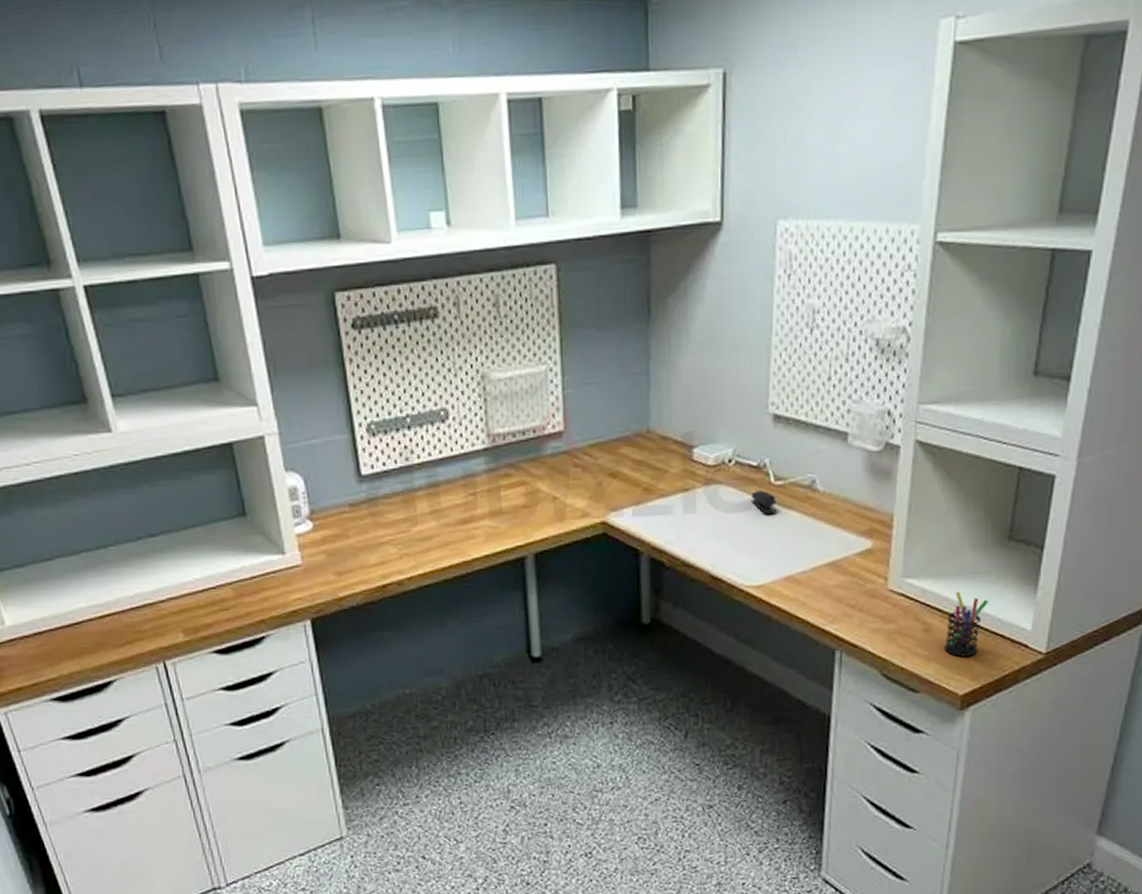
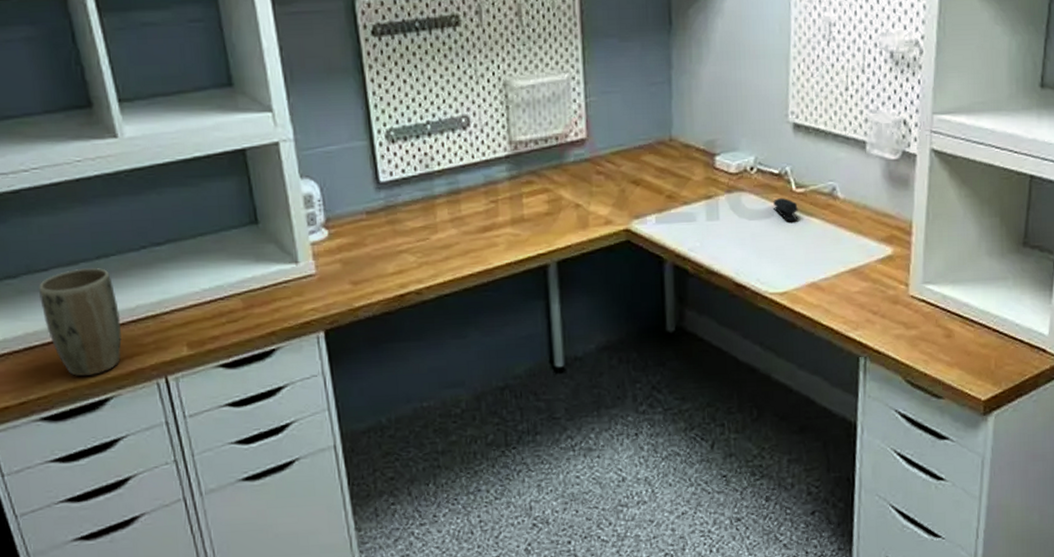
plant pot: none [44,558,122,660] -> present [39,268,122,376]
pen holder: present [945,591,989,657] -> none [966,297,1007,362]

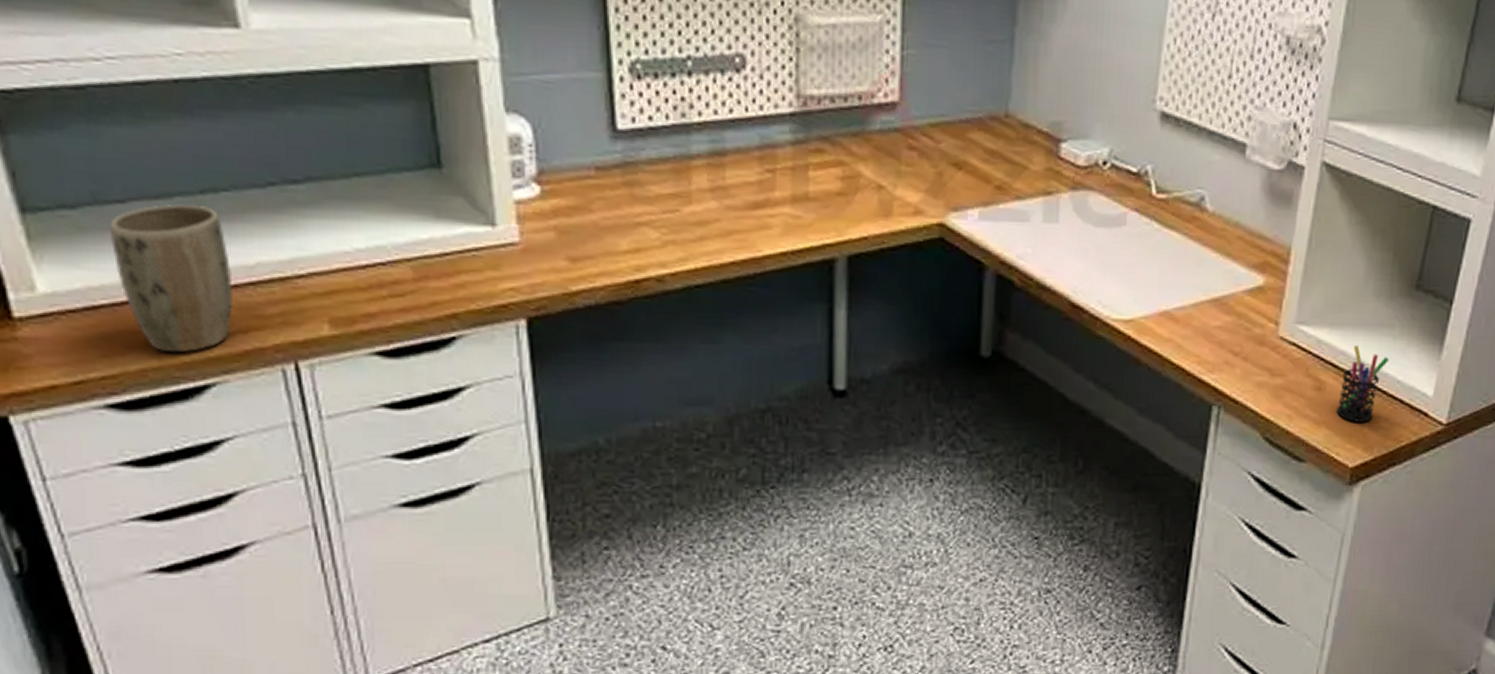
stapler: present [773,198,798,221] -> none [1127,203,1157,233]
pen holder: none [966,297,1007,362] -> present [1337,345,1390,422]

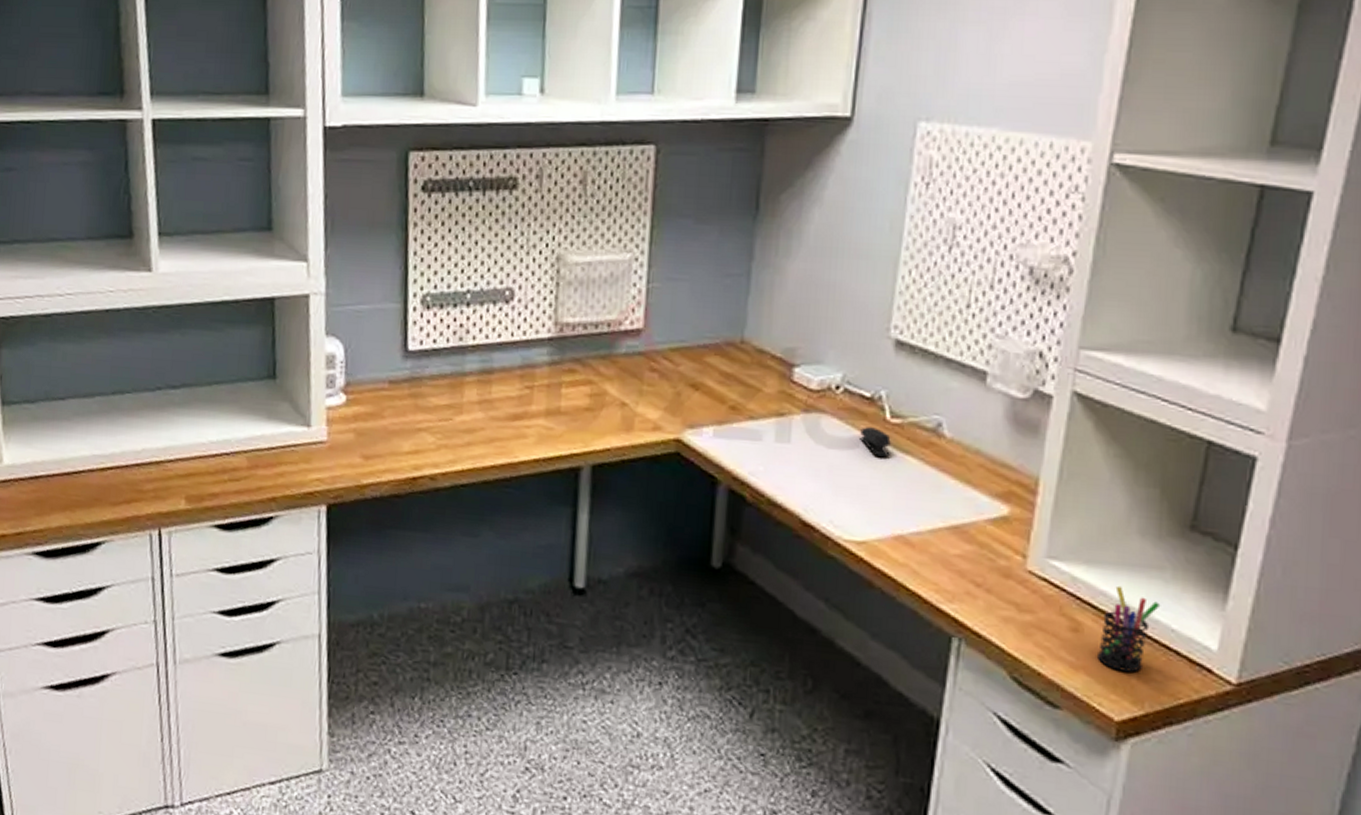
plant pot: present [110,205,233,352] -> none [52,402,126,516]
stapler: none [1127,203,1157,233] -> present [860,427,891,457]

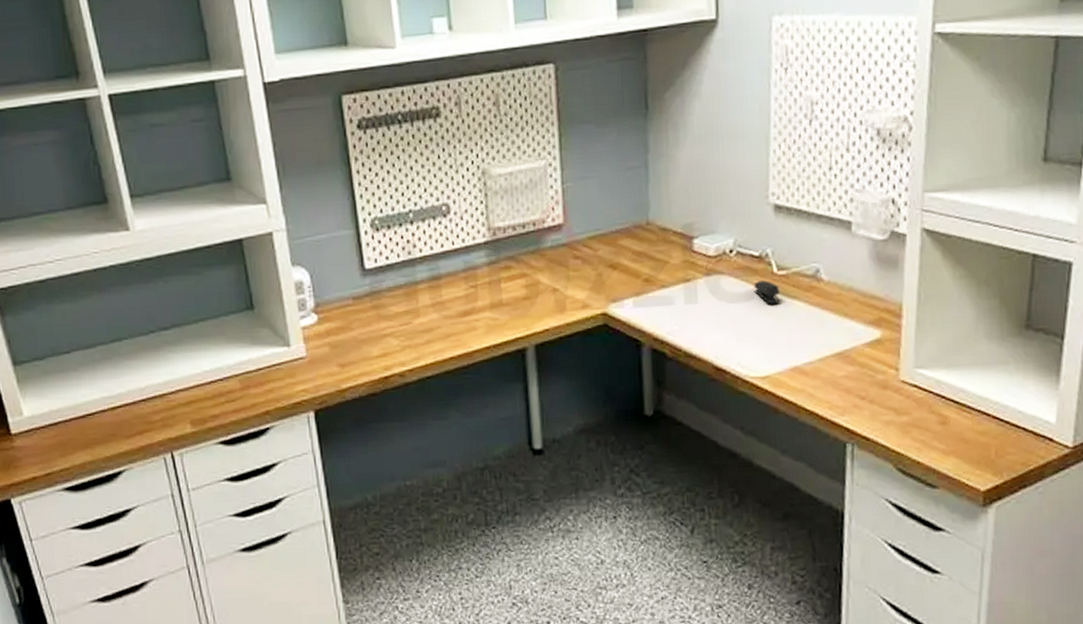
pen holder: present [1098,585,1161,672] -> none [963,382,1009,450]

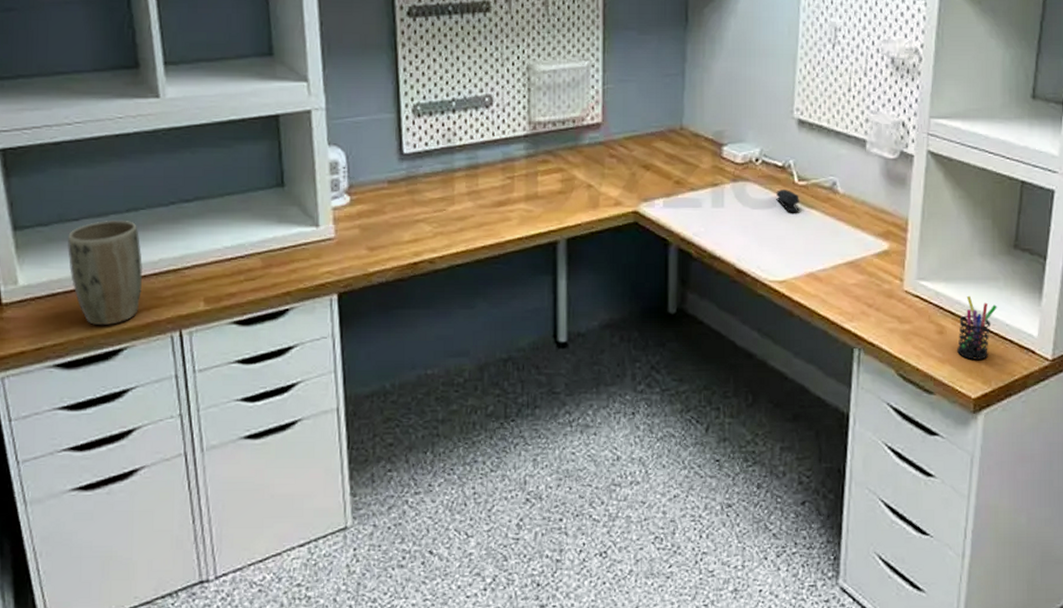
plant pot: none [62,351,133,450] -> present [68,221,143,325]
pen holder: none [963,382,1009,450] -> present [957,295,998,360]

